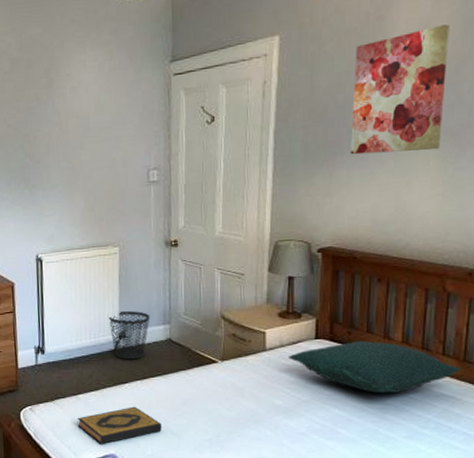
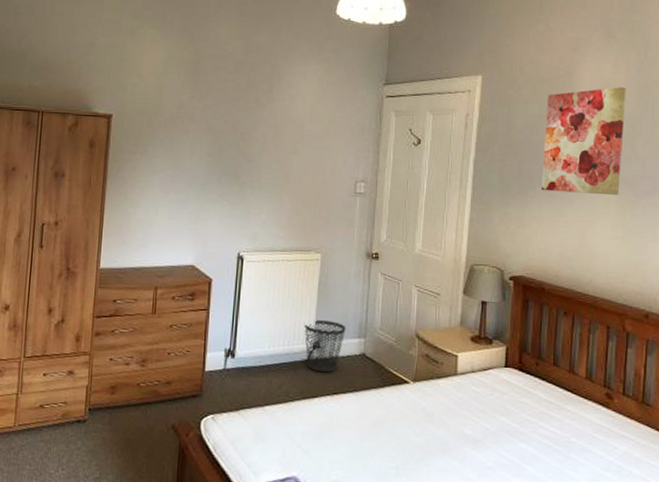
hardback book: present [77,406,162,444] -> none [260,424,349,464]
pillow: present [288,340,461,394] -> none [479,372,640,432]

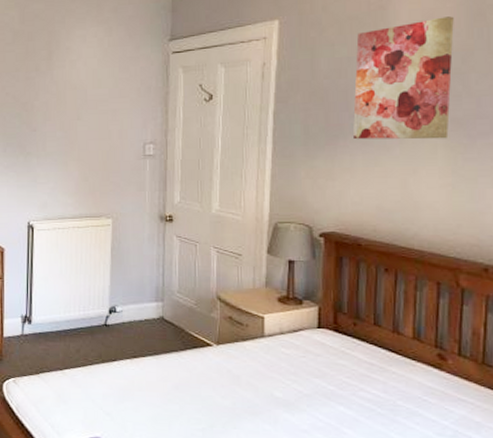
wastebasket: present [304,319,346,373] -> none [99,284,143,337]

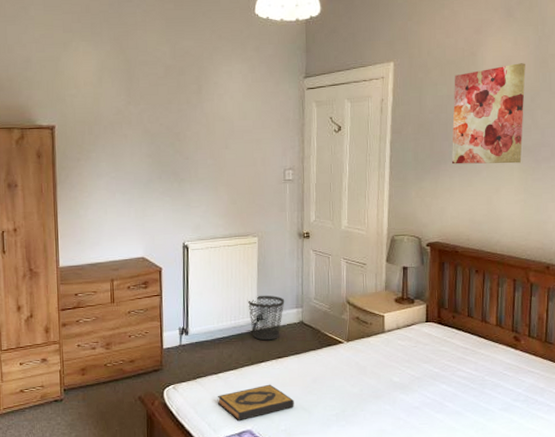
hardback book: none [62,386,151,425] -> present [217,384,294,421]
wastebasket: none [99,284,143,337] -> present [248,295,285,341]

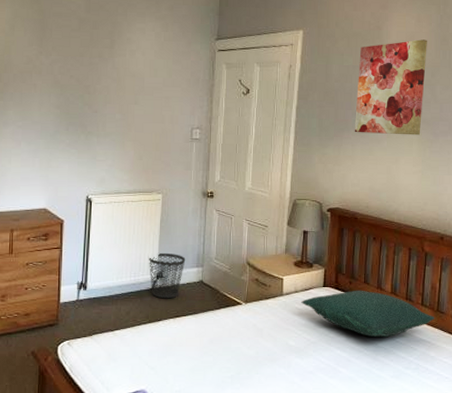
hardback book: present [217,384,294,421] -> none [112,343,190,380]
pillow: none [404,323,543,371] -> present [301,290,435,338]

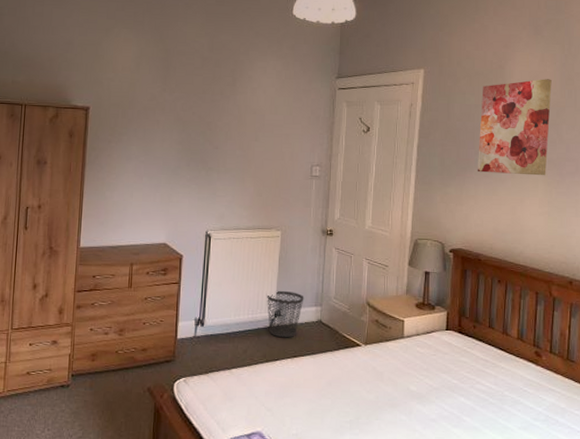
pillow: present [301,290,435,338] -> none [423,334,565,386]

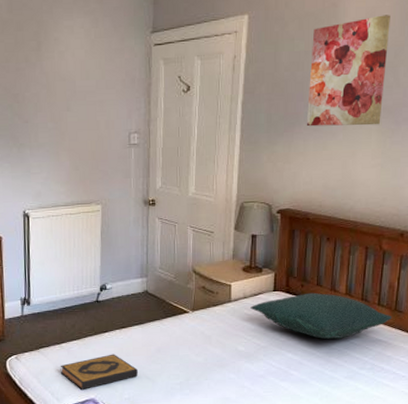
hardback book: none [228,384,307,421] -> present [60,354,138,390]
wastebasket: present [267,290,304,338] -> none [91,264,129,311]
pillow: none [423,334,565,386] -> present [250,292,393,340]

